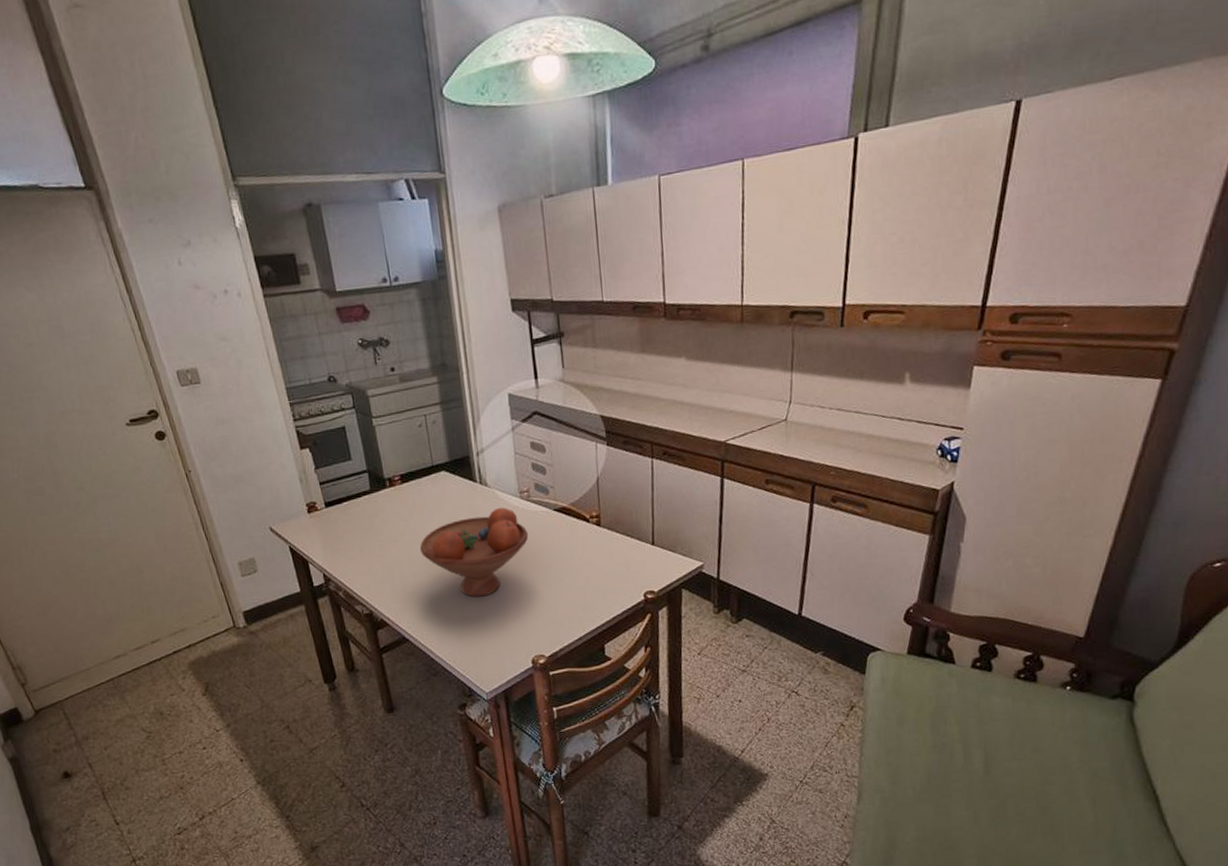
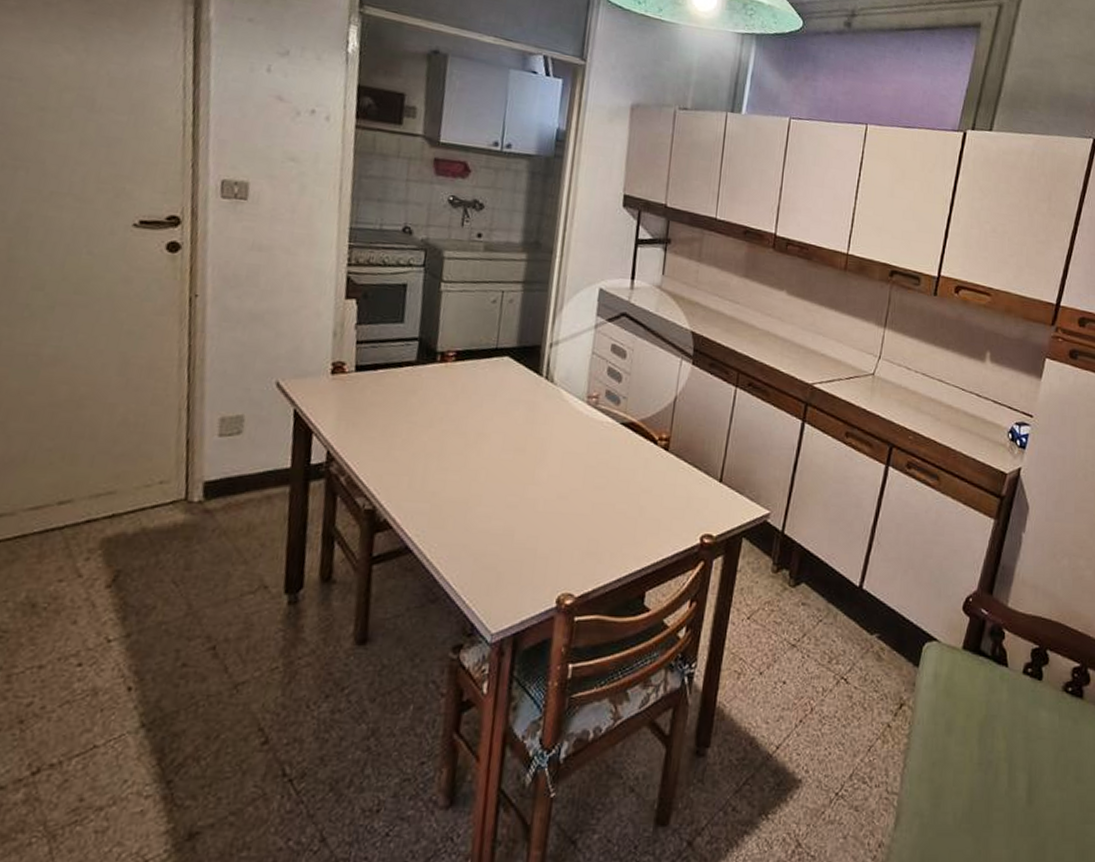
fruit bowl: present [419,507,529,597] -> none [455,409,587,511]

